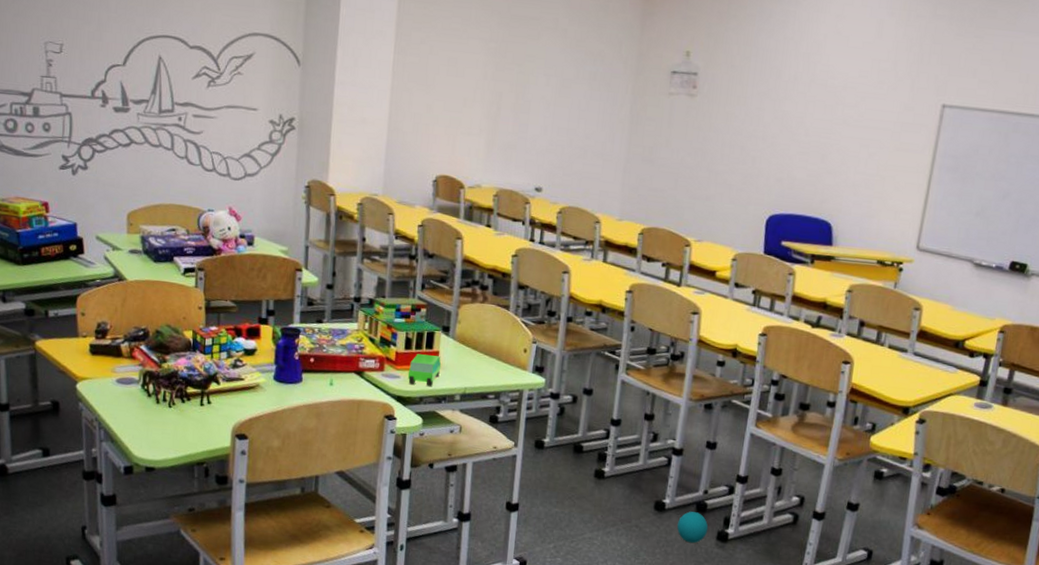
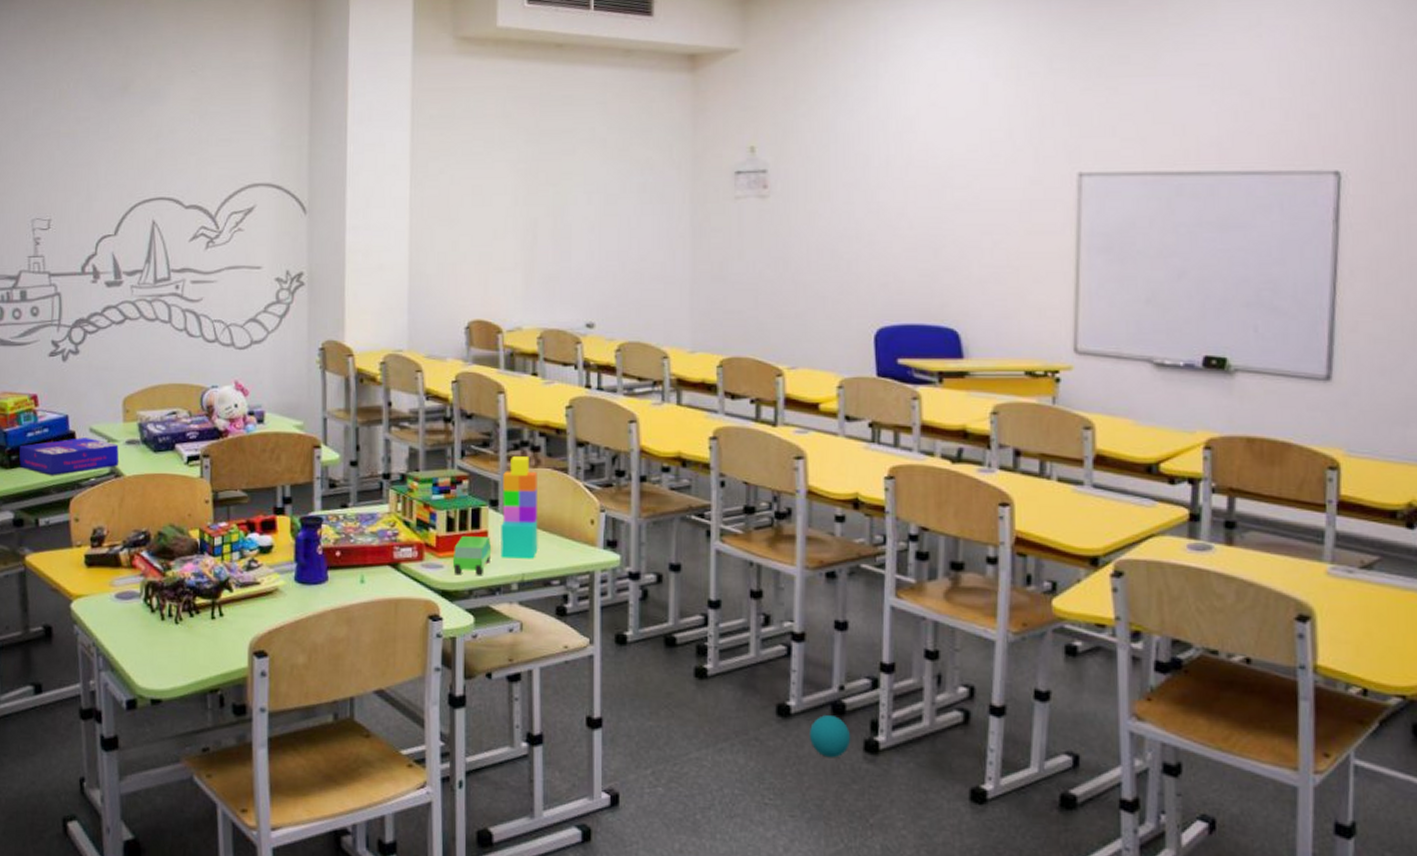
board game: none [30,243,123,275] -> present [19,438,119,476]
toy blocks: none [448,292,484,377] -> present [500,456,538,559]

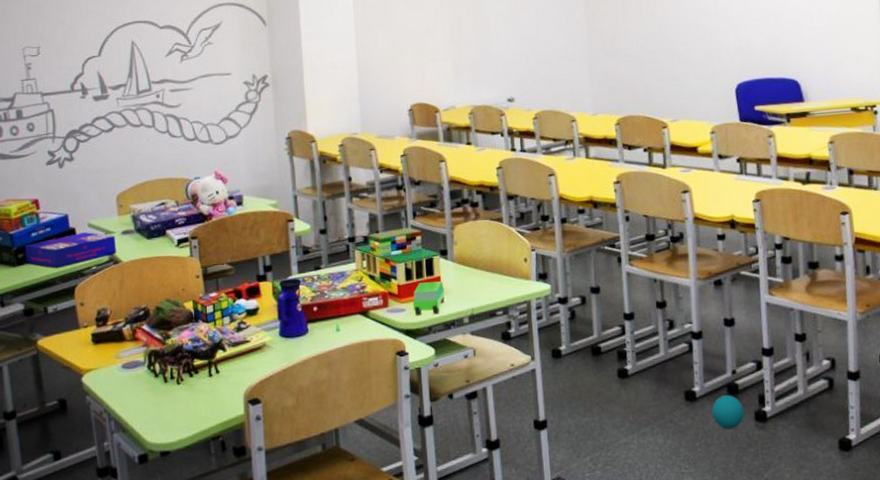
toy blocks: present [500,456,538,559] -> none [449,212,483,298]

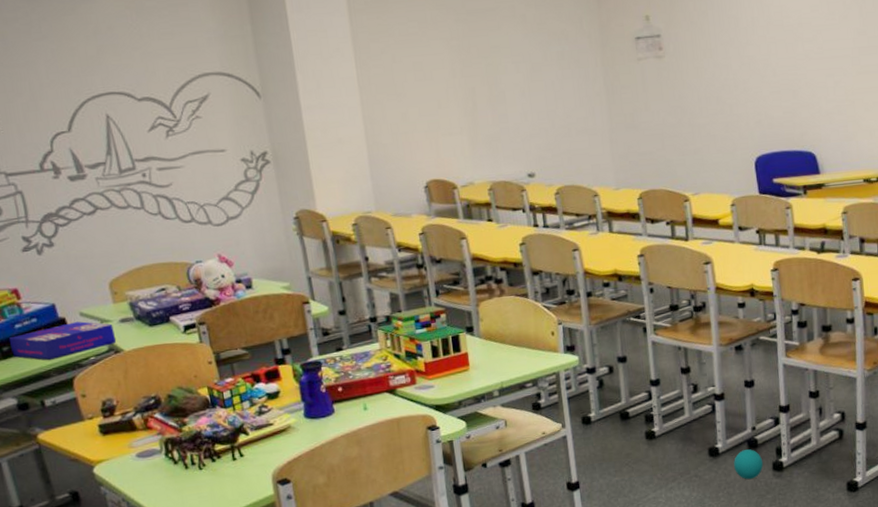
toy car: present [412,281,445,315] -> none [441,357,474,391]

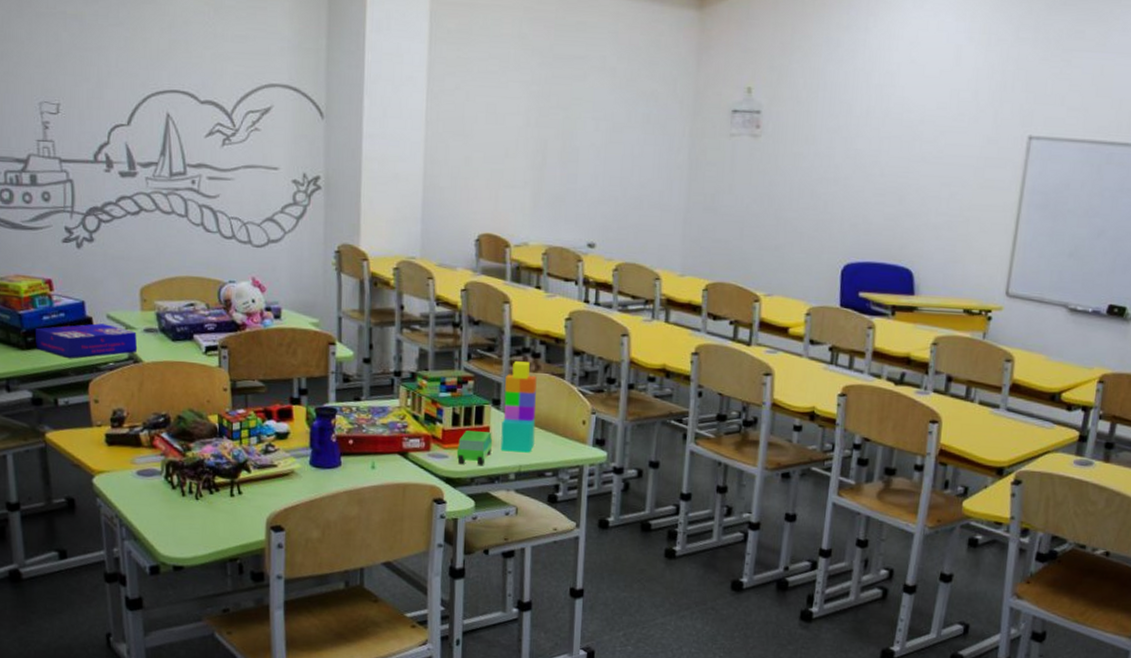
toy car: none [441,357,474,391] -> present [456,430,493,465]
toy blocks: none [474,288,511,372] -> present [500,361,537,453]
ball: present [734,449,764,480] -> none [757,590,791,625]

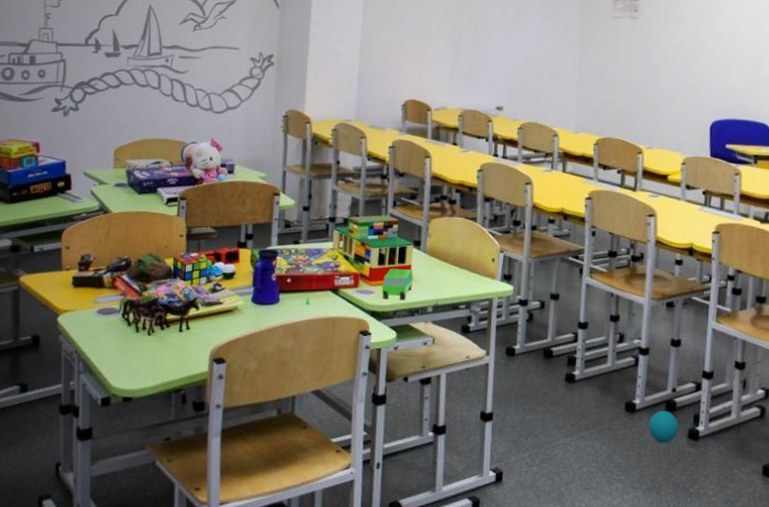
board game: present [34,323,138,359] -> none [19,180,108,211]
toy blocks: present [500,361,537,453] -> none [420,207,453,288]
ball: none [757,590,791,625] -> present [649,411,679,443]

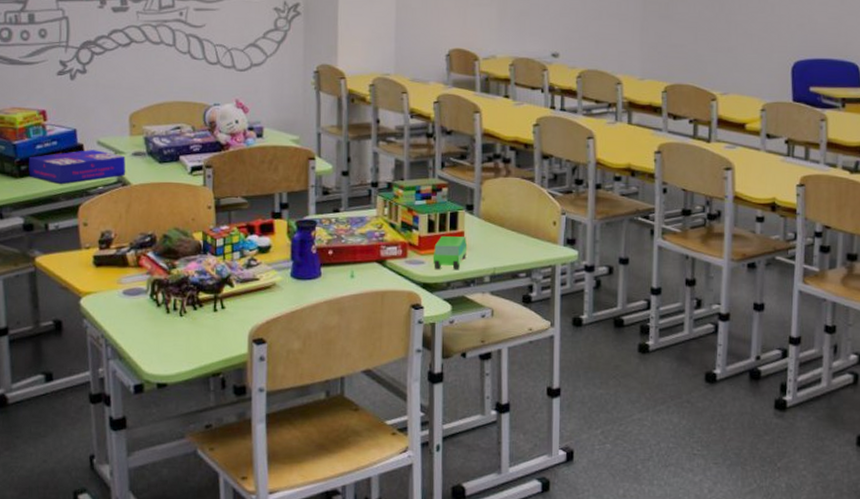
board game: none [19,180,108,211] -> present [28,150,126,185]
ball: present [649,411,679,443] -> none [732,381,765,415]

